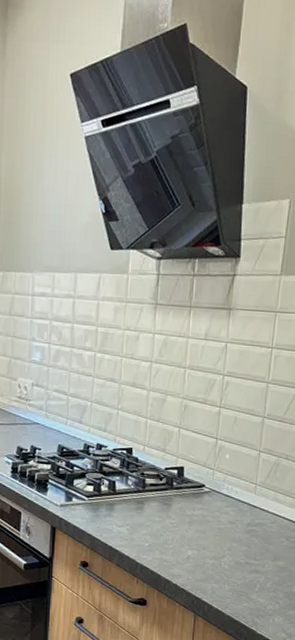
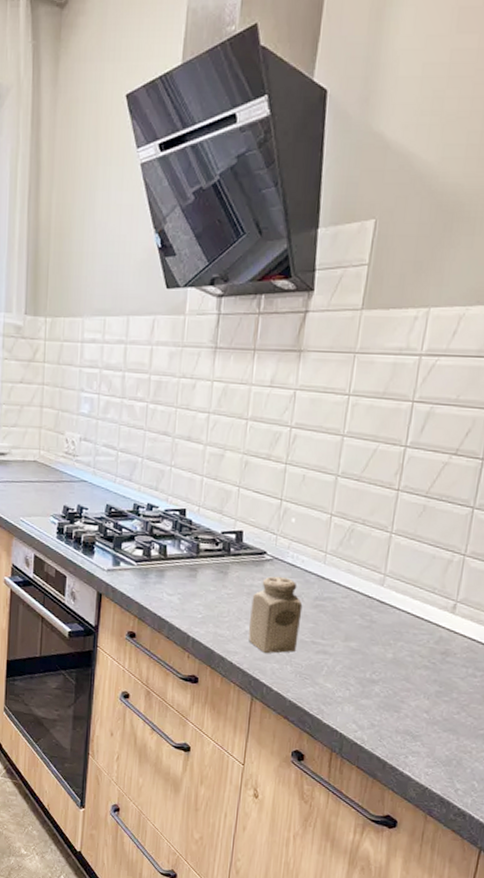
salt shaker: none [191,506,237,575] -> present [248,576,303,653]

